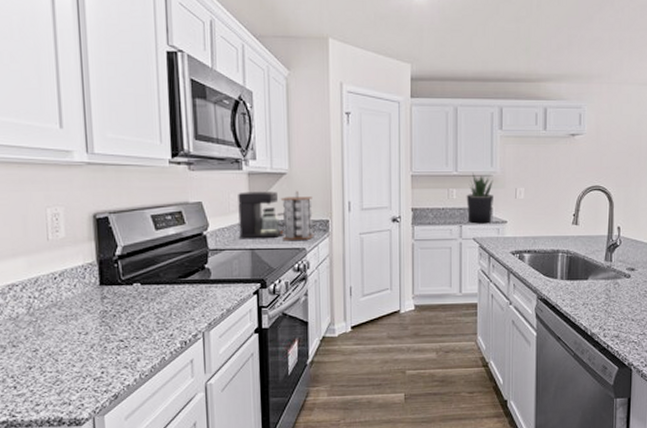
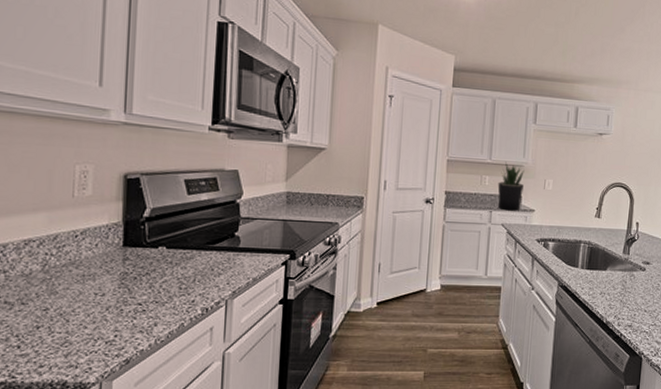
coffee maker: present [238,191,285,239] -> none [273,163,321,210]
spice rack: present [280,190,315,241] -> none [316,165,349,216]

